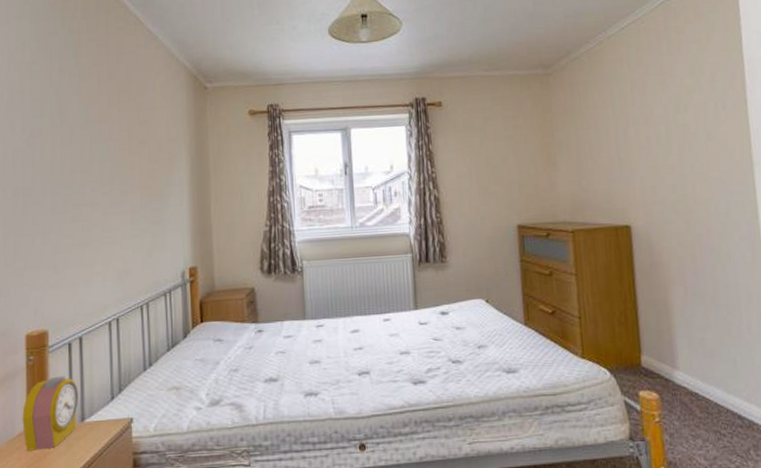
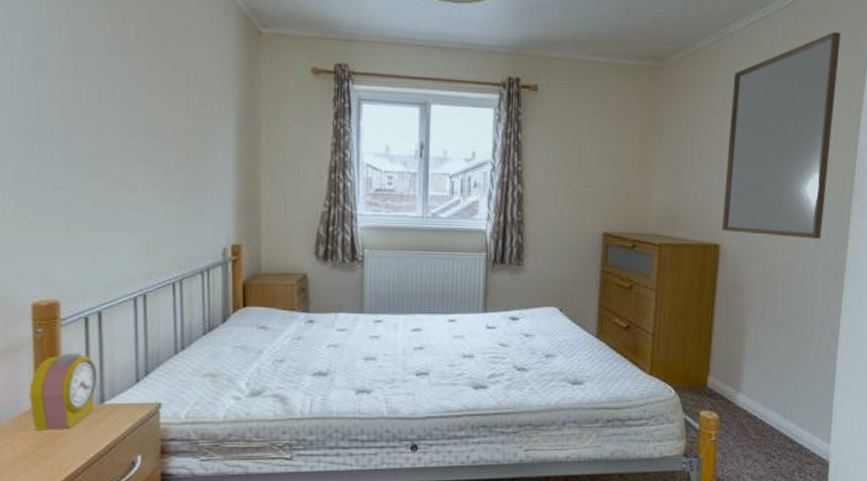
home mirror: none [617,23,730,213] -> present [721,32,841,240]

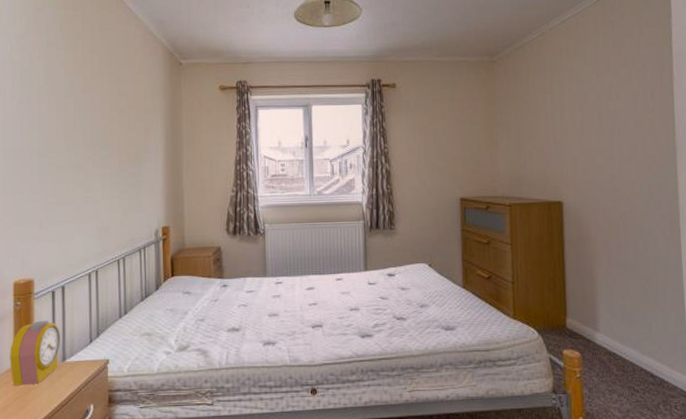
home mirror: present [721,32,841,240] -> none [557,19,653,192]

